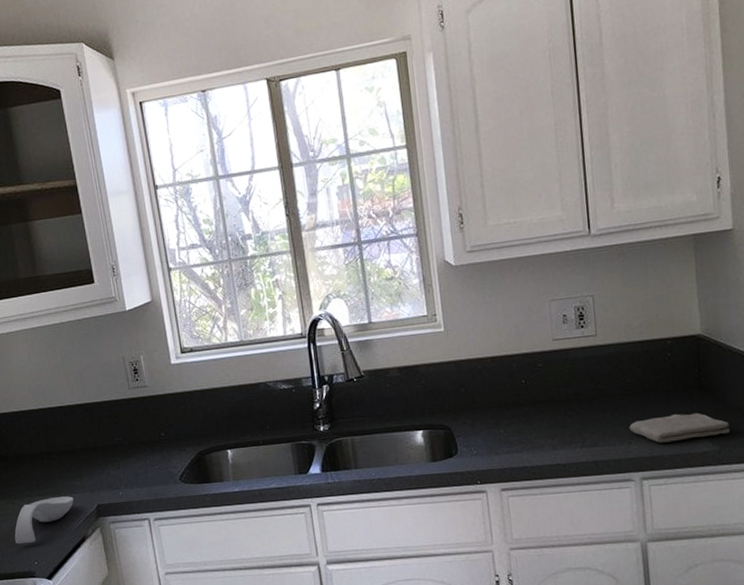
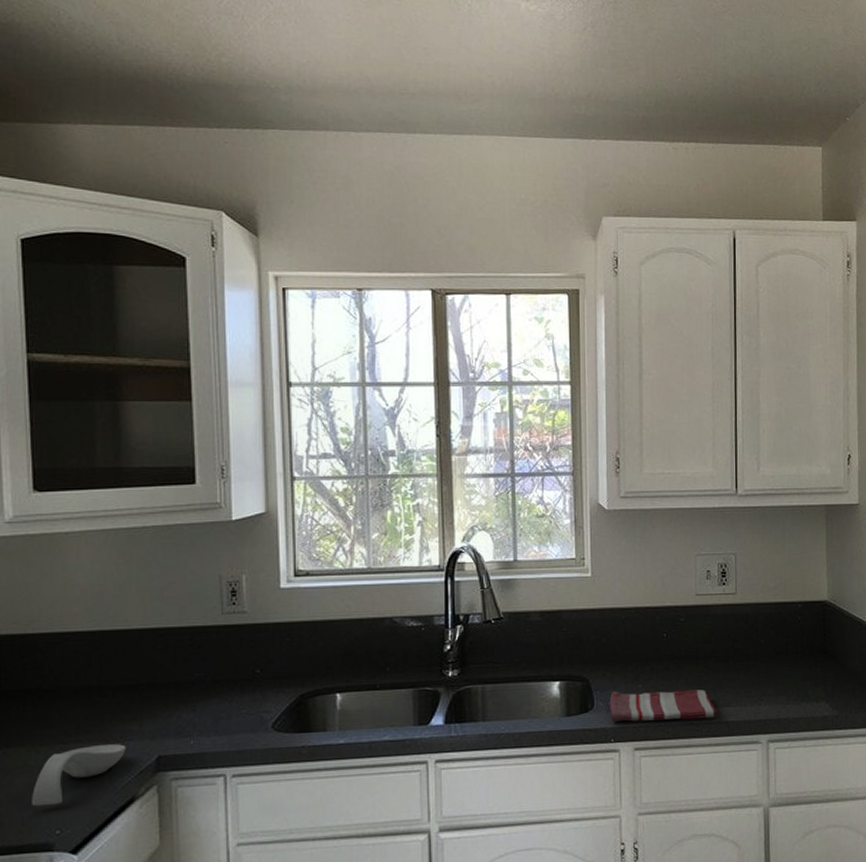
dish towel: none [473,431,584,466] -> present [610,689,717,723]
washcloth: present [629,412,730,443] -> none [760,676,847,706]

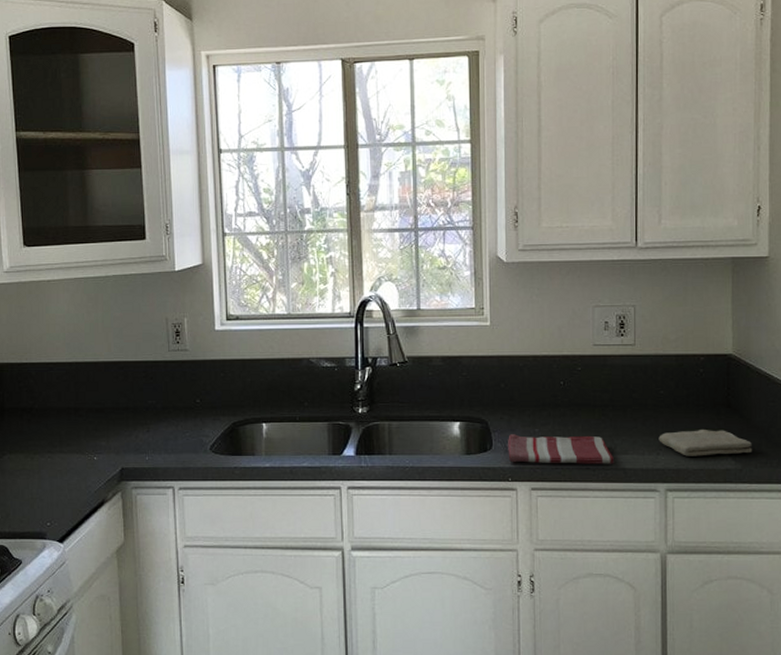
spoon rest: present [32,744,126,807] -> none [29,456,97,503]
washcloth: none [760,676,847,706] -> present [658,428,752,456]

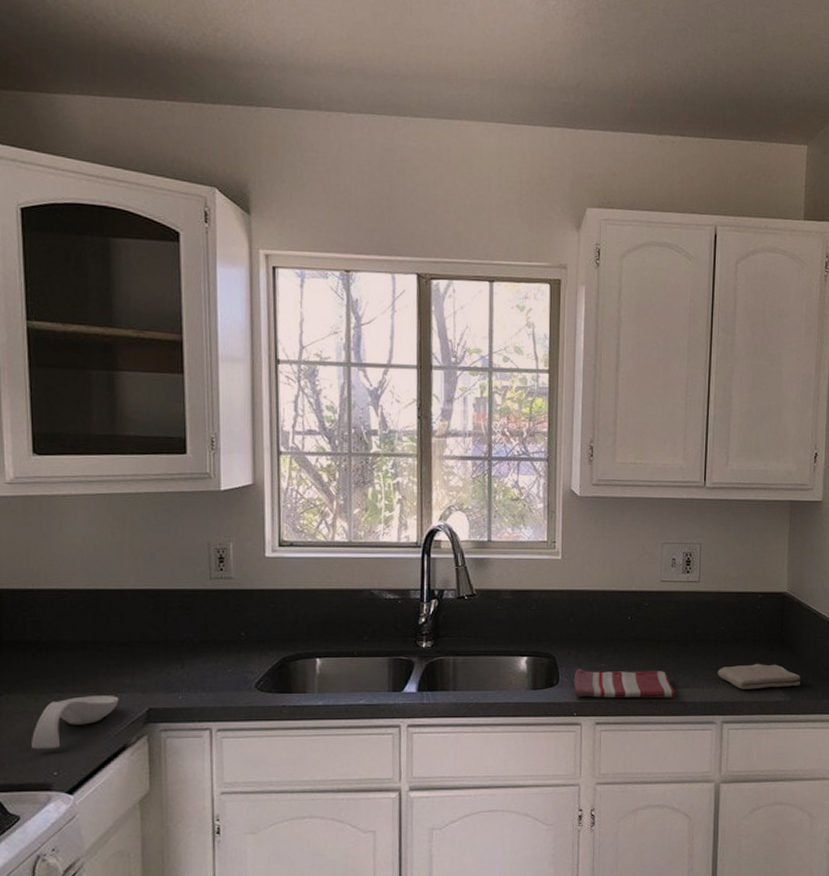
spoon rest: none [29,456,97,503] -> present [32,696,119,750]

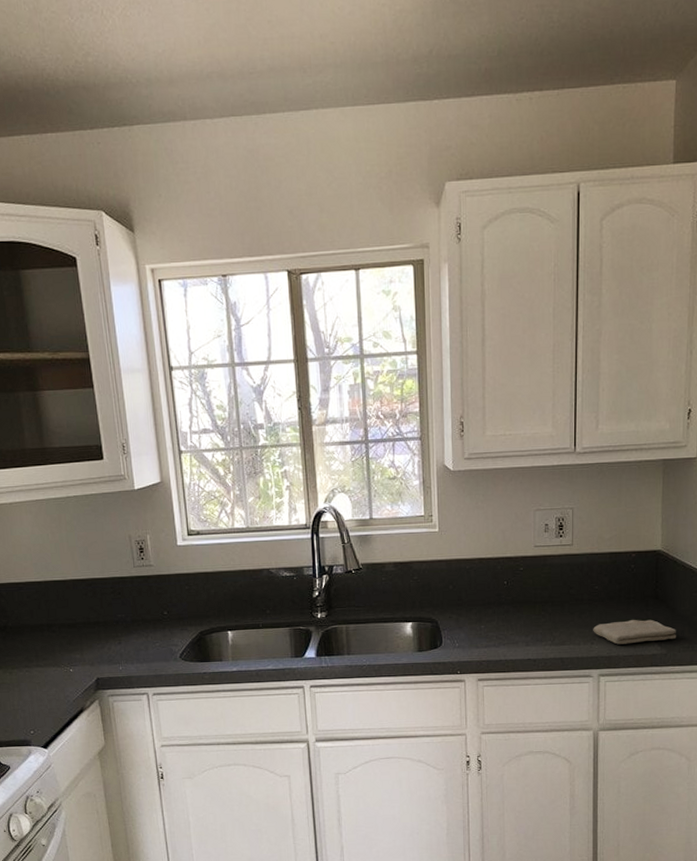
spoon rest: present [32,696,119,750] -> none [11,668,73,713]
dish towel: present [574,669,675,698] -> none [456,629,552,657]

